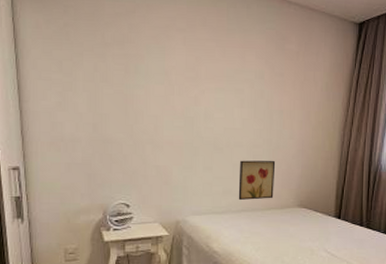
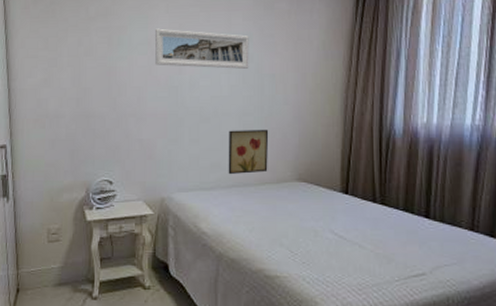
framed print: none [171,59,261,104] -> present [154,28,249,69]

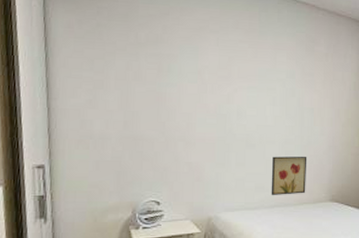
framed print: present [154,28,249,69] -> none [204,59,292,102]

